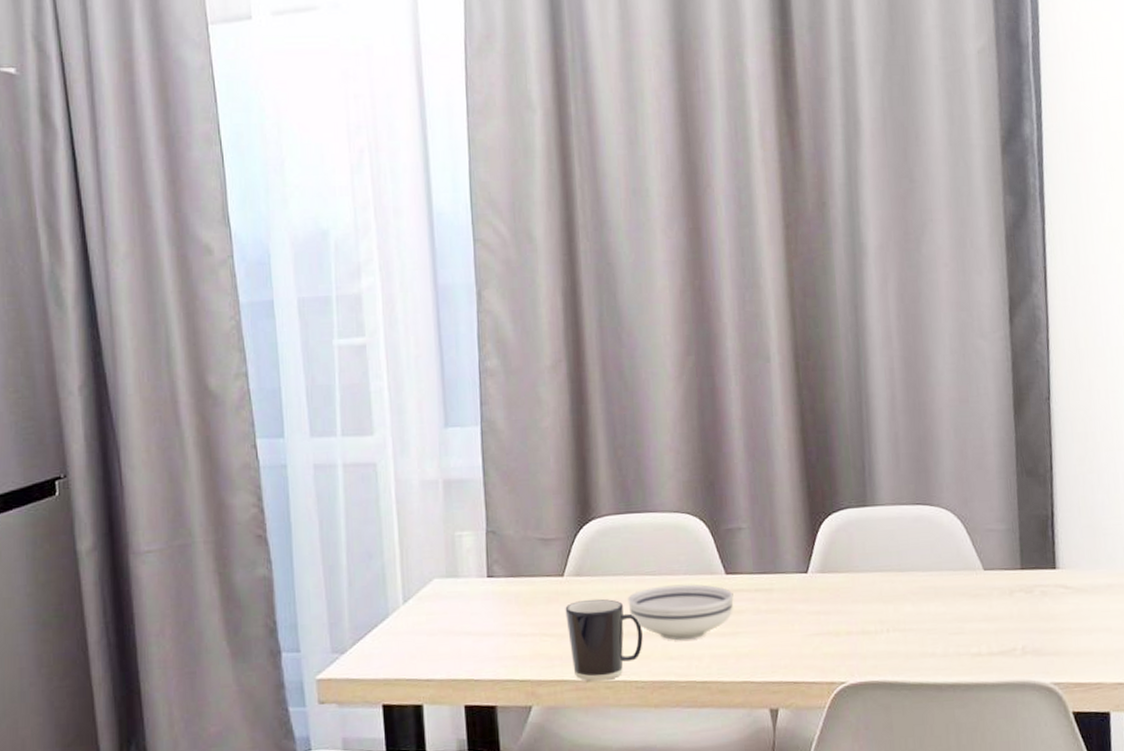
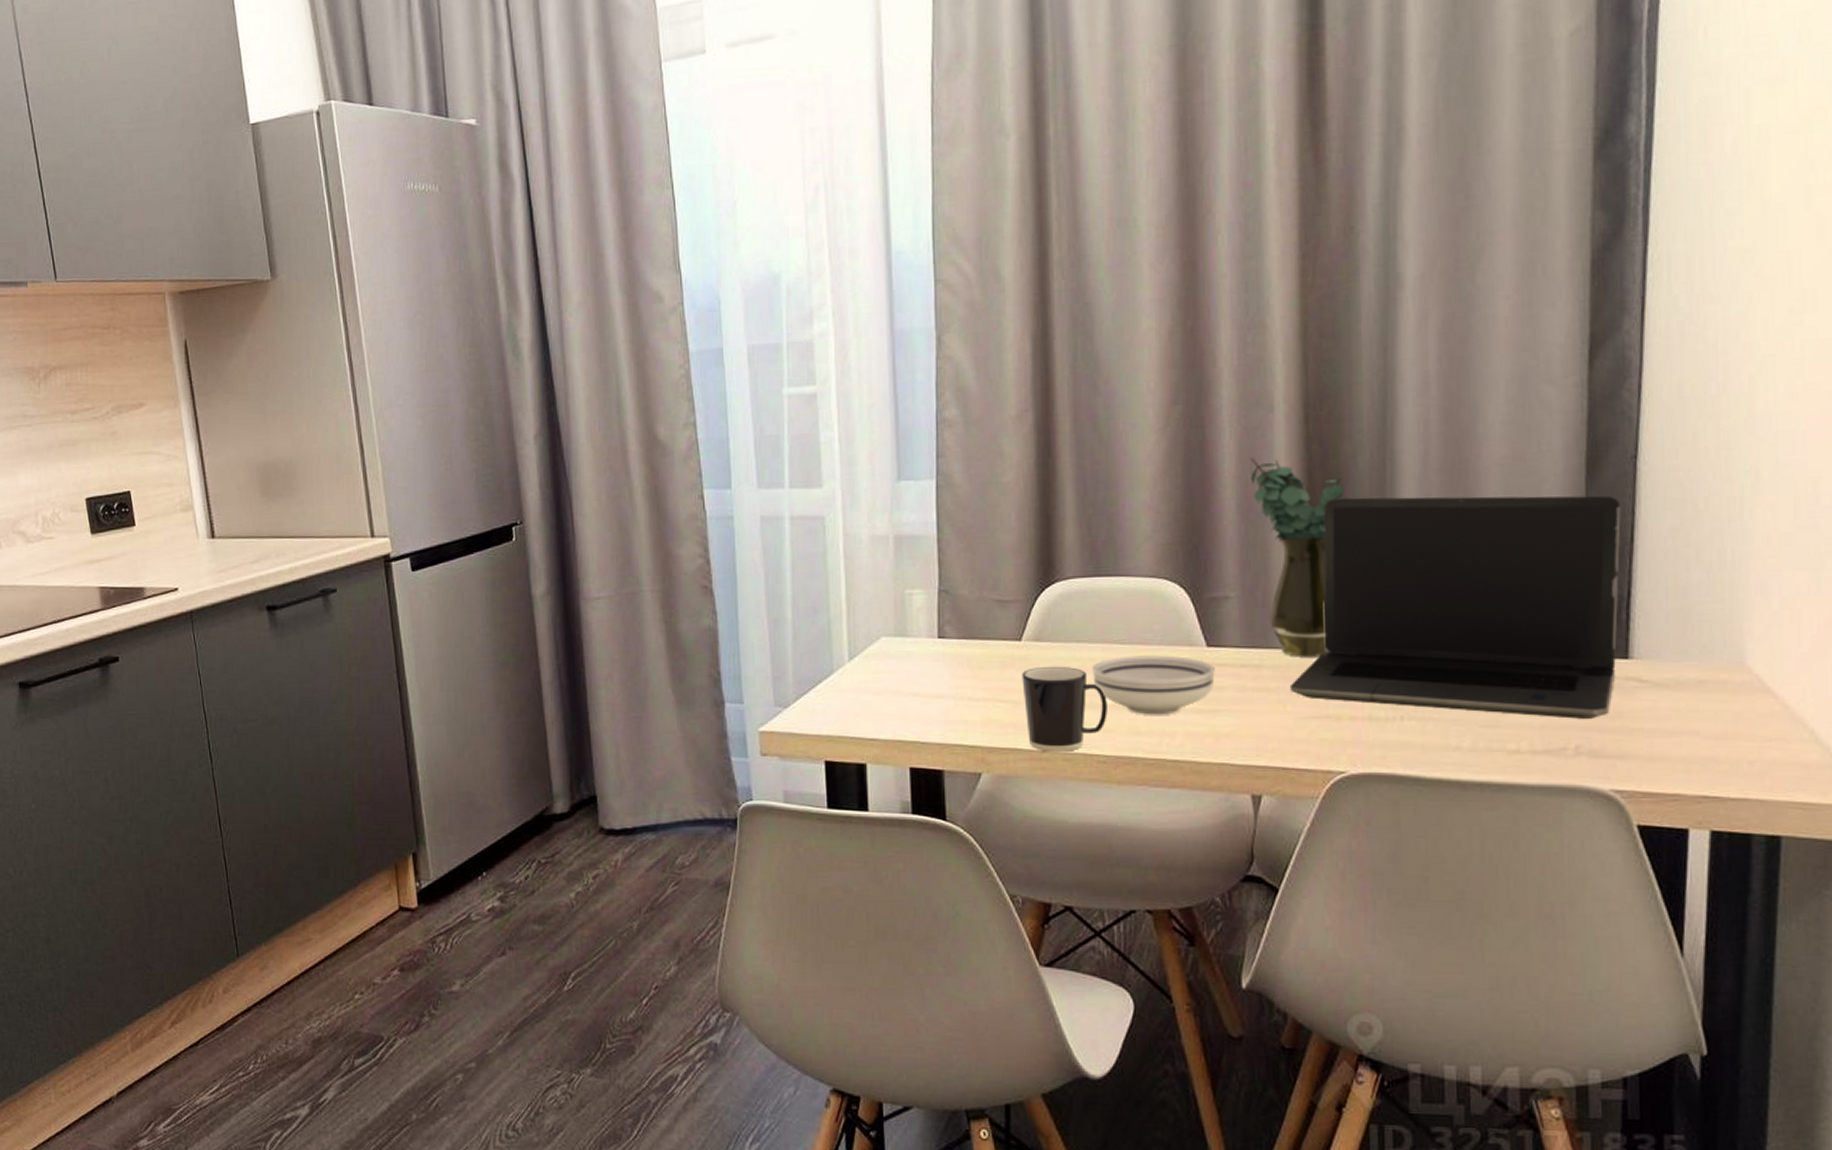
vase: none [753,401,831,580] -> present [1249,457,1345,657]
laptop computer: none [796,431,1048,623] -> present [1289,495,1621,719]

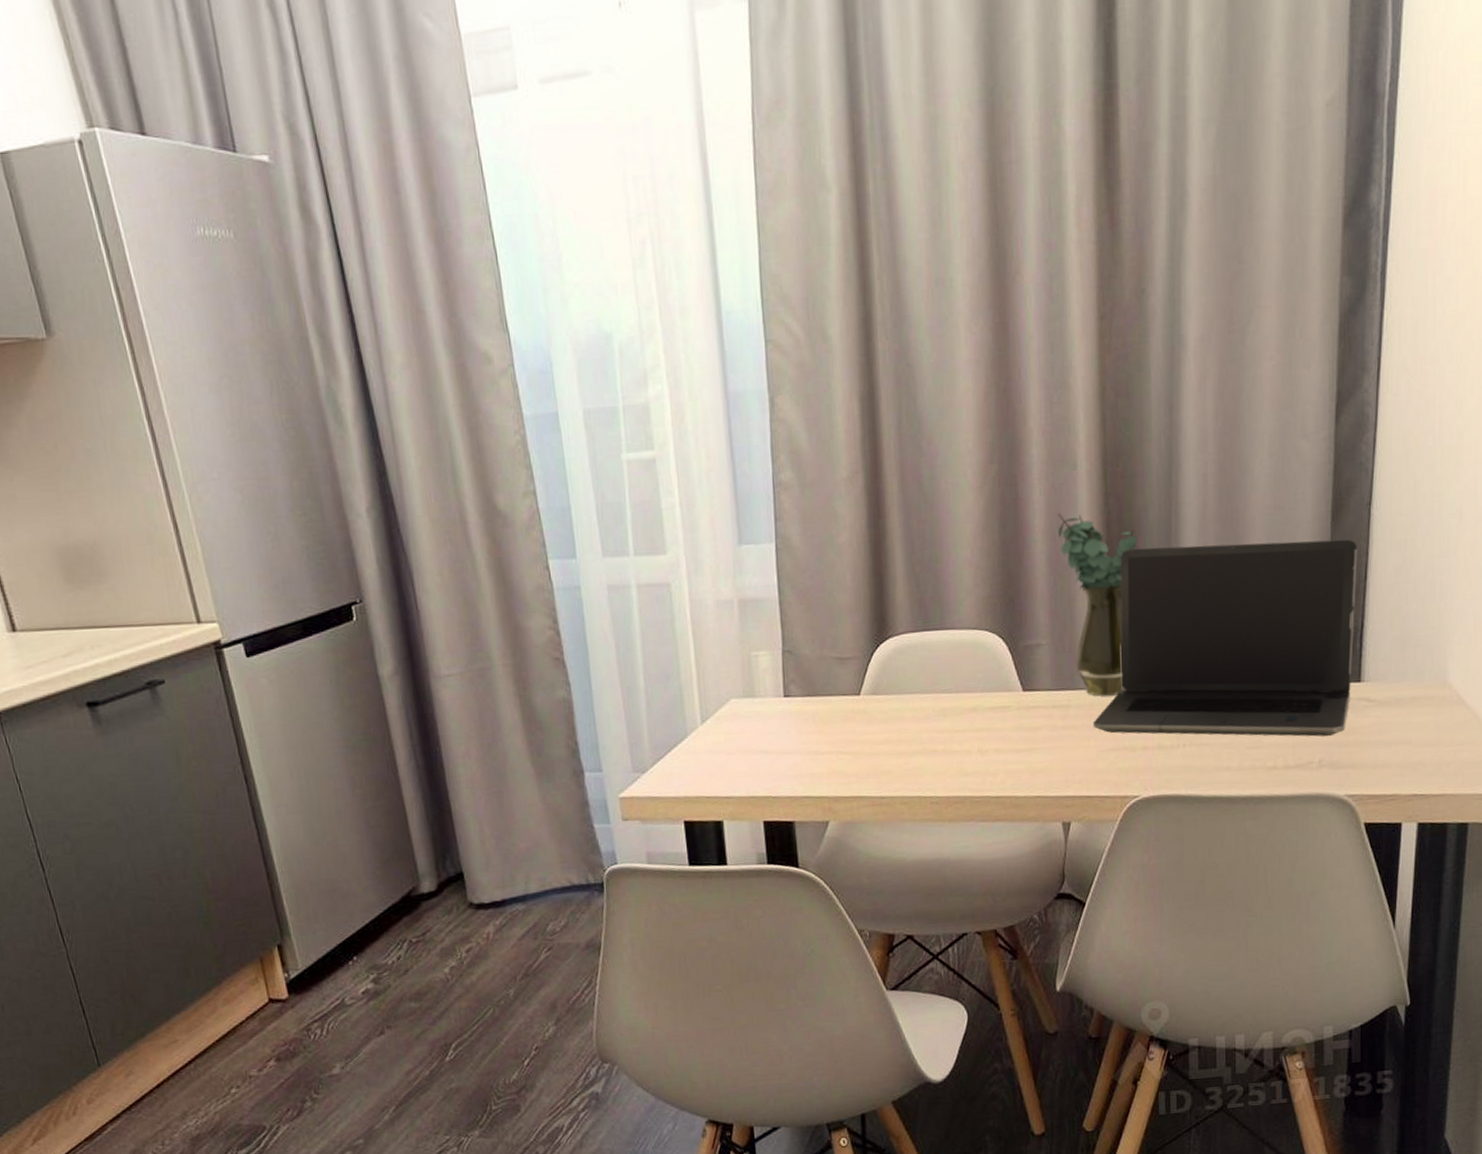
mug: present [1022,666,1108,752] -> none [861,717,939,797]
bowl: present [1092,655,1215,715] -> none [924,701,1030,757]

